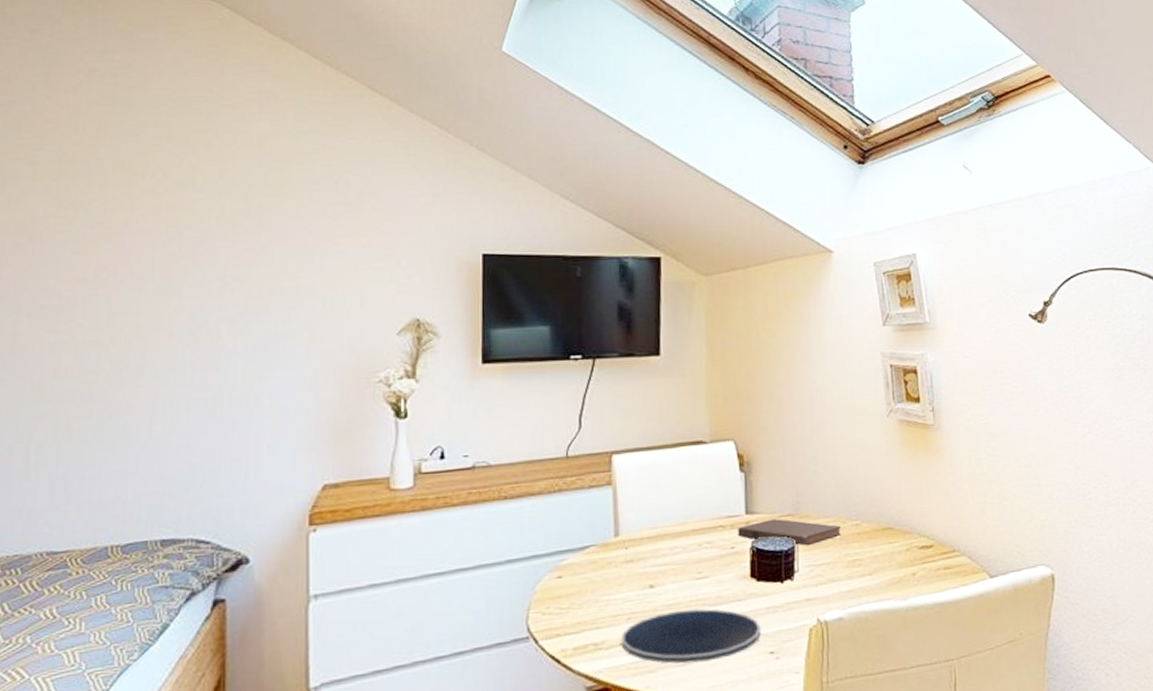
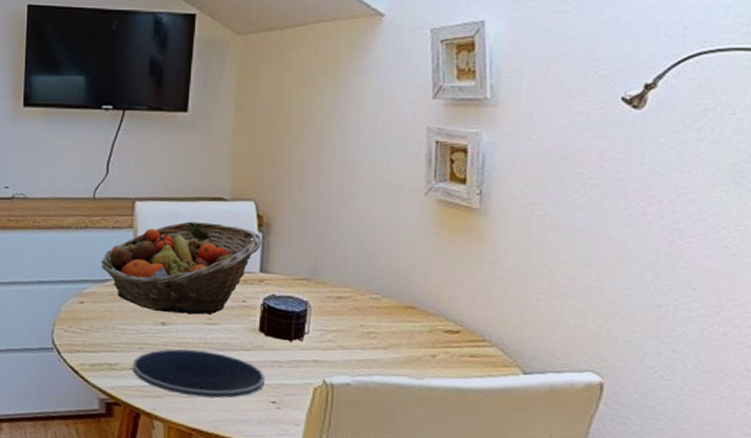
fruit basket: none [578,468,744,574] -> present [101,221,262,315]
book: present [738,519,842,546] -> none [250,280,359,311]

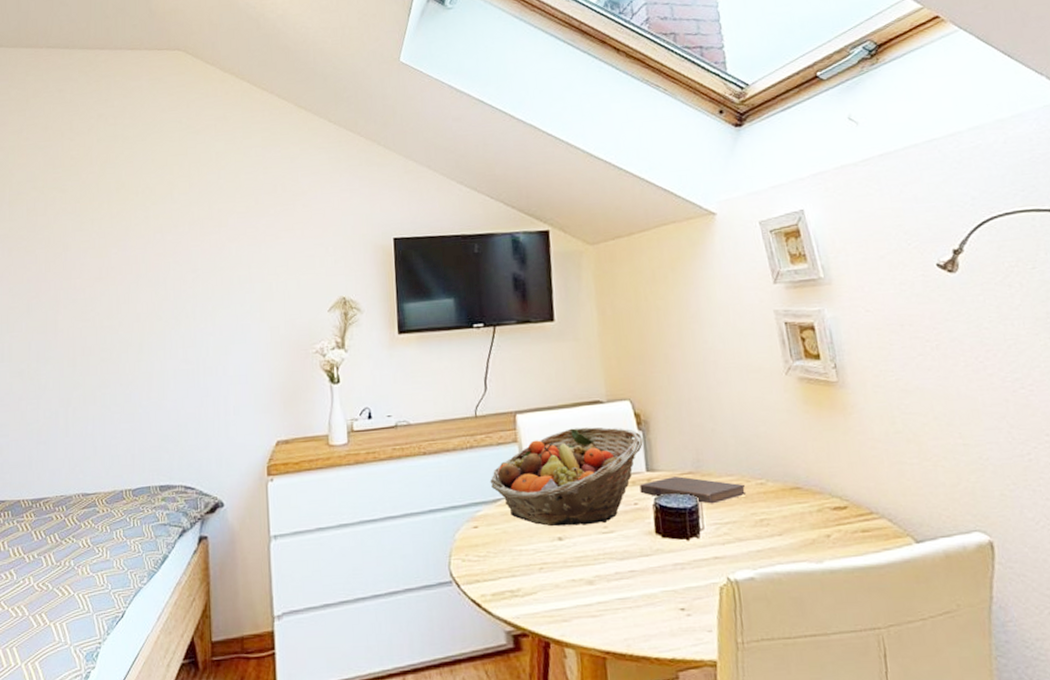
plate: present [133,349,265,399] -> none [535,562,670,615]
book: none [250,280,359,311] -> present [639,476,747,504]

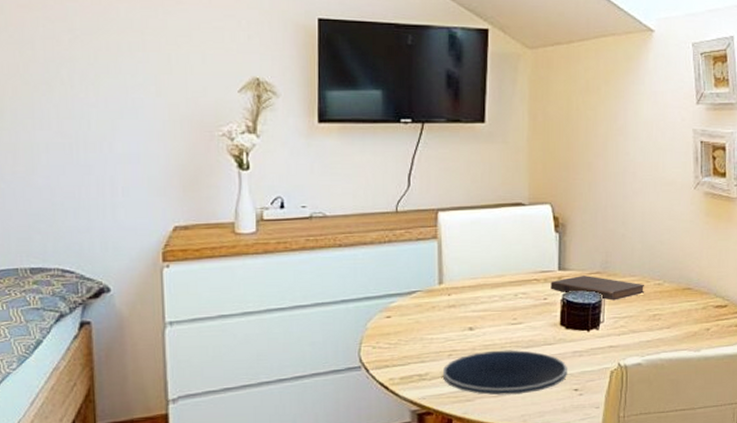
fruit basket: present [490,427,643,527] -> none [406,227,559,318]
plate: none [535,562,670,615] -> present [443,350,567,396]

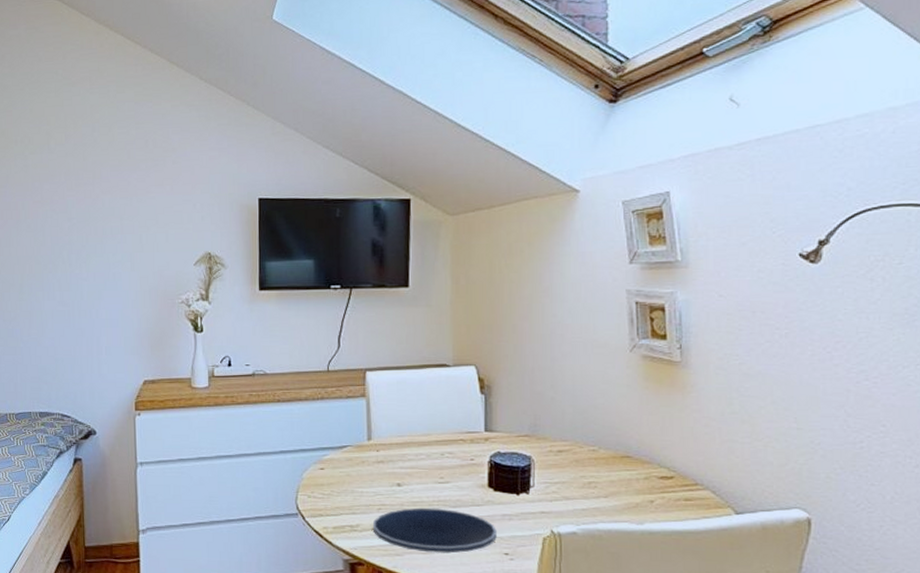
book: present [551,275,645,301] -> none [477,438,578,465]

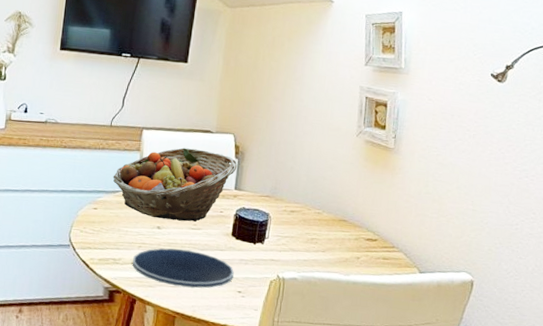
fruit basket: none [337,388,484,475] -> present [112,148,238,222]

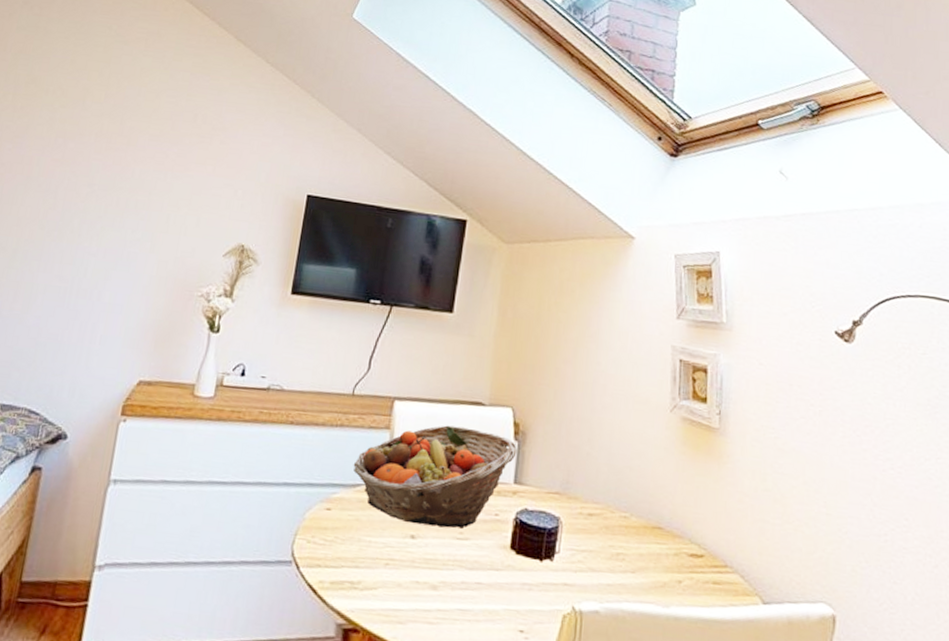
plate: present [132,248,234,289] -> none [376,566,514,626]

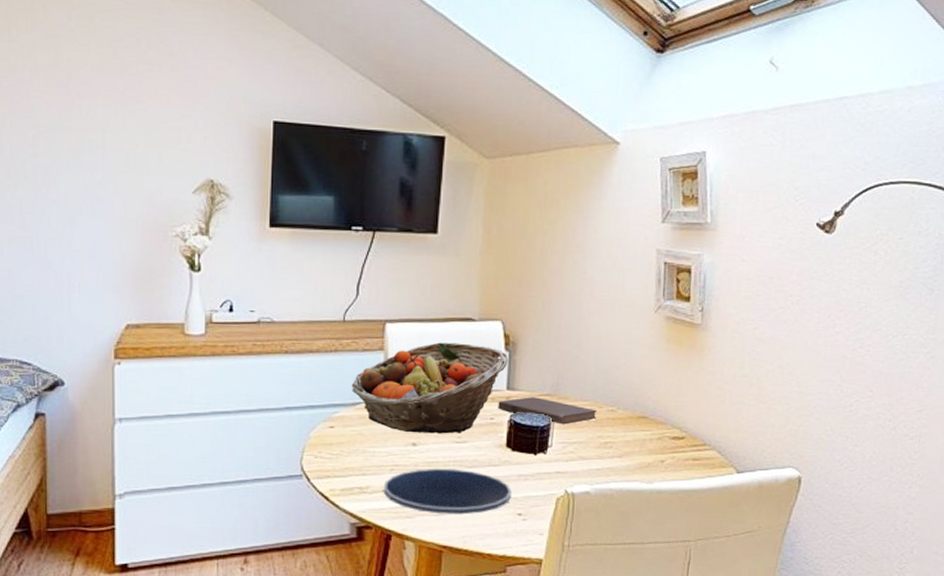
plate: none [376,566,514,626] -> present [384,468,512,515]
book: none [503,493,609,529] -> present [498,397,598,425]

